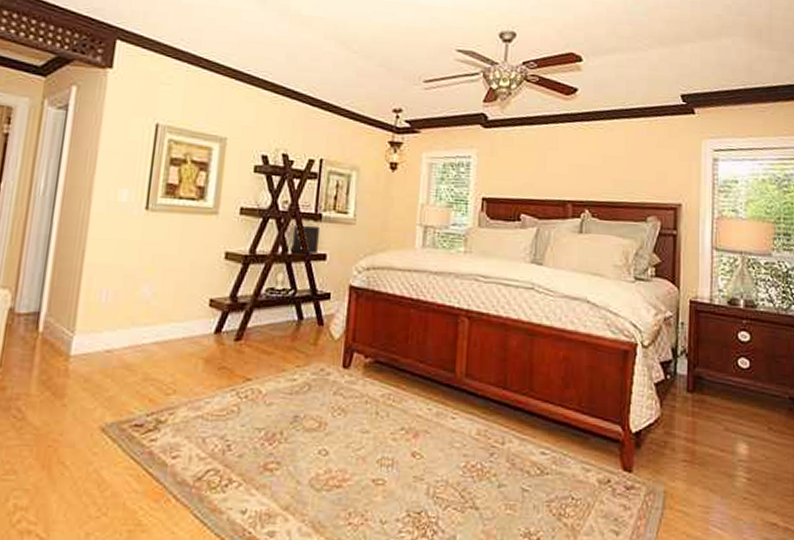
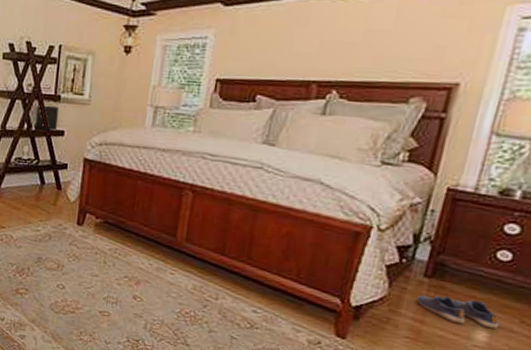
shoe: none [684,410,754,440] -> present [415,294,500,330]

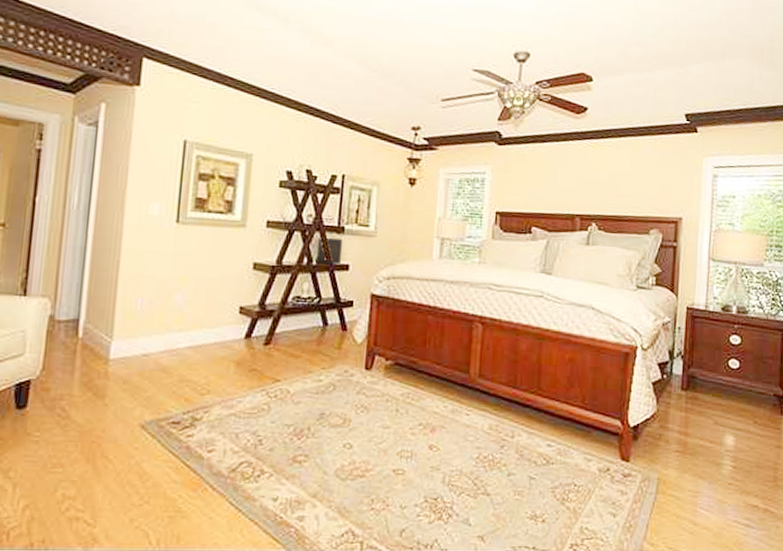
shoe: present [415,294,500,330] -> none [678,406,741,433]

